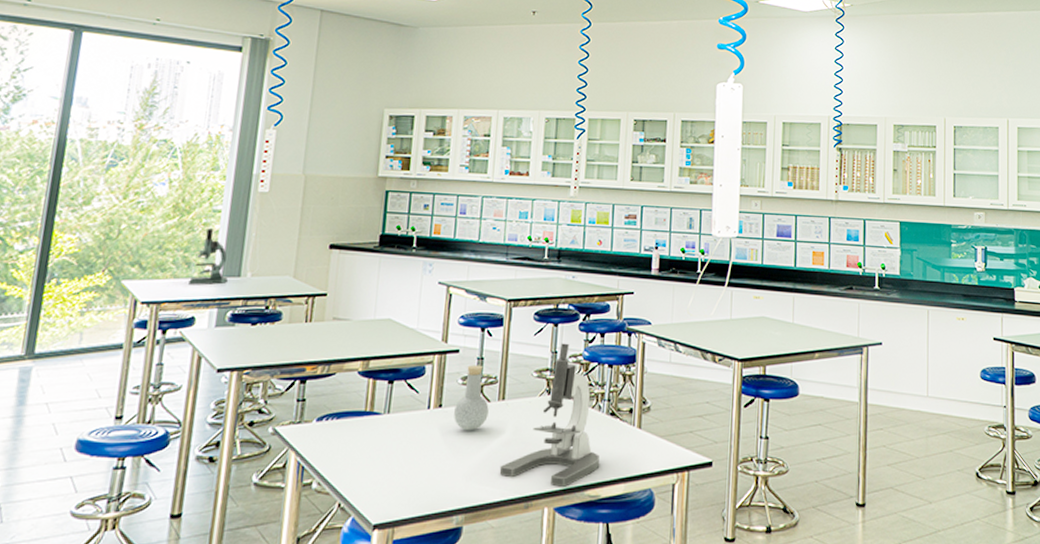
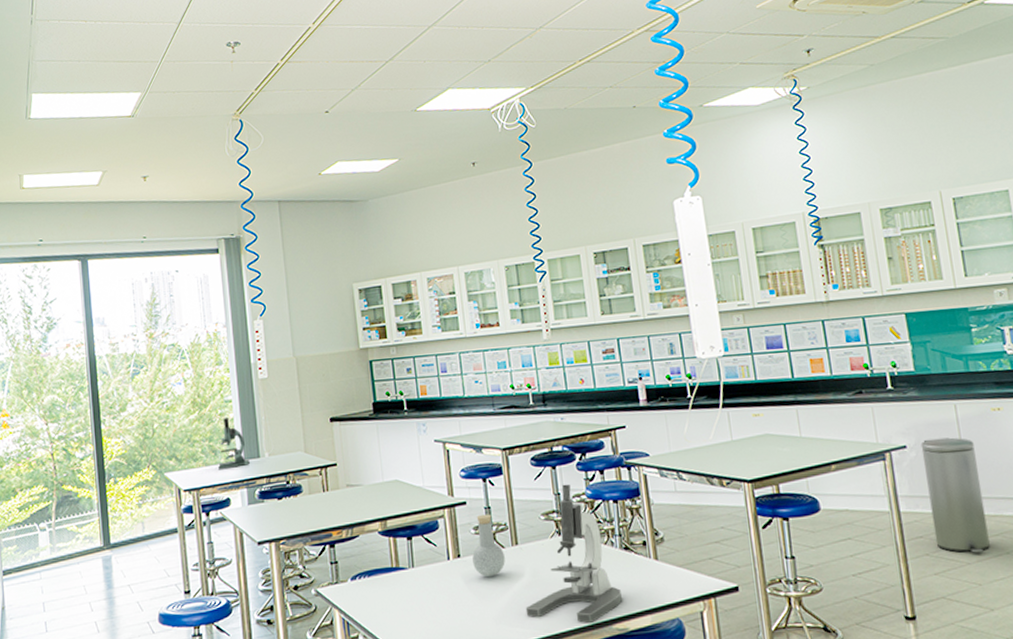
pedal bin: none [893,339,939,448] -> present [920,437,990,553]

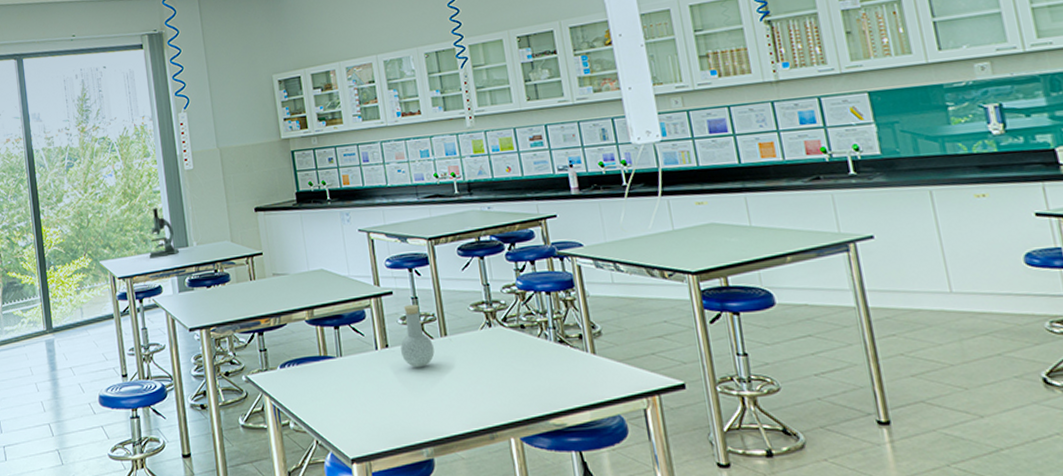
microscope: present [525,484,622,623] -> none [457,274,558,417]
pedal bin: present [920,437,990,553] -> none [890,227,977,354]

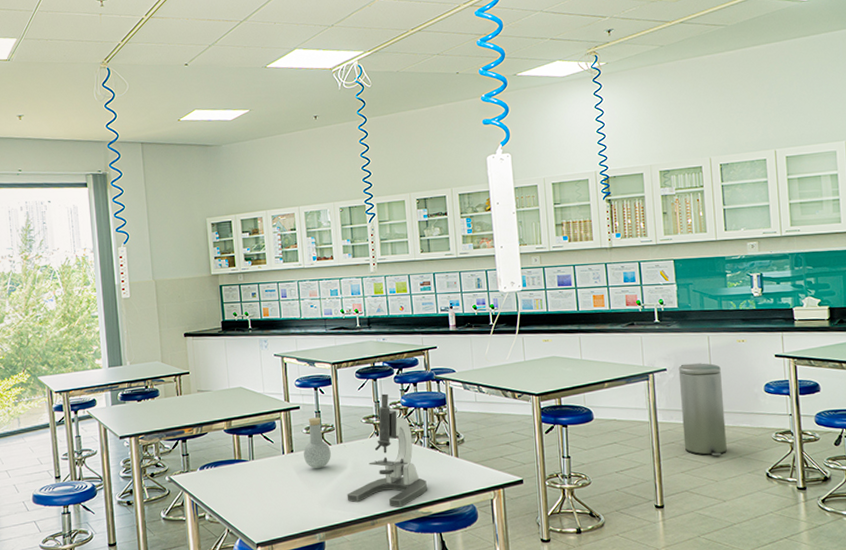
microscope: present [149,208,179,259] -> none [86,331,113,375]
microscope: none [457,274,558,417] -> present [347,393,427,507]
pedal bin: none [890,227,977,354] -> present [678,363,727,456]

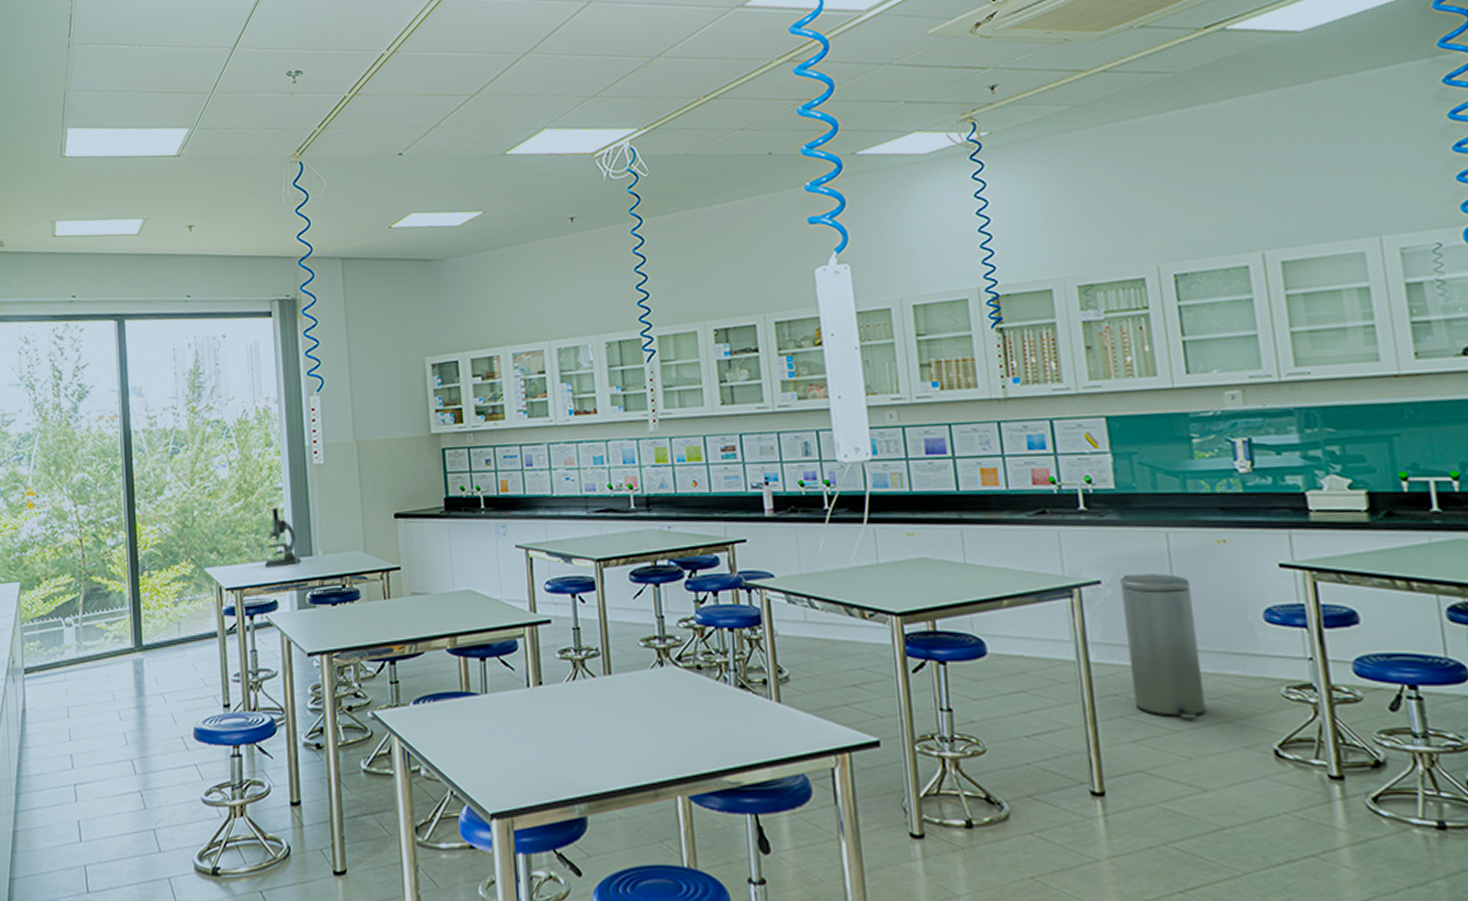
microscope: none [86,331,113,375] -> present [265,508,301,568]
flask: present [304,417,331,469] -> none [556,636,596,711]
microscope: present [347,393,427,507] -> none [618,605,735,772]

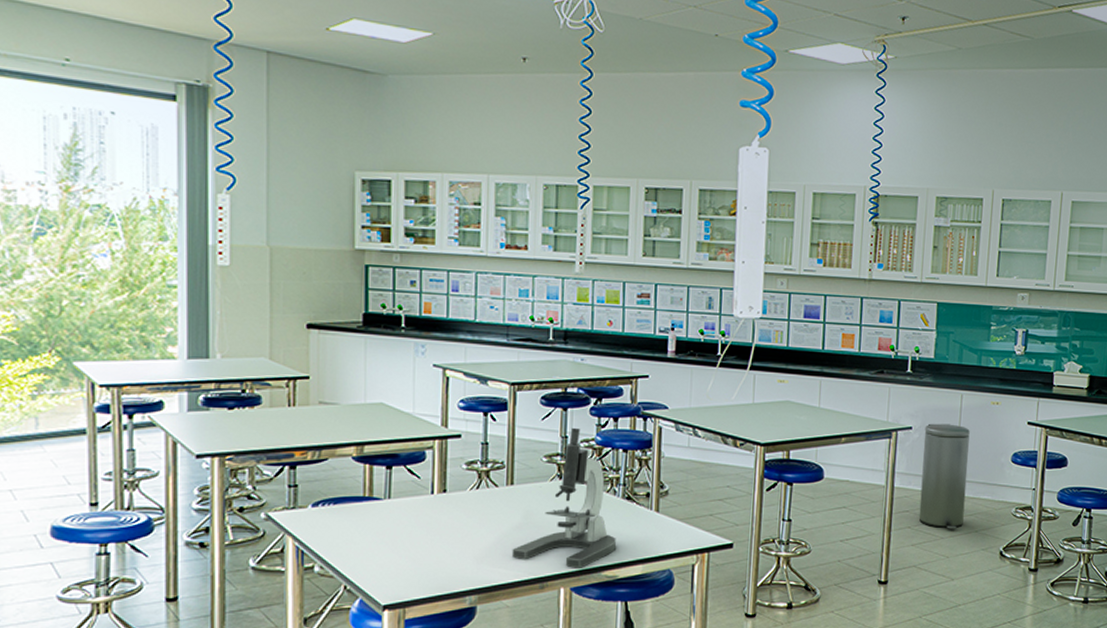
microscope: present [265,508,301,568] -> none [151,306,195,367]
microscope: none [618,605,735,772] -> present [511,427,616,568]

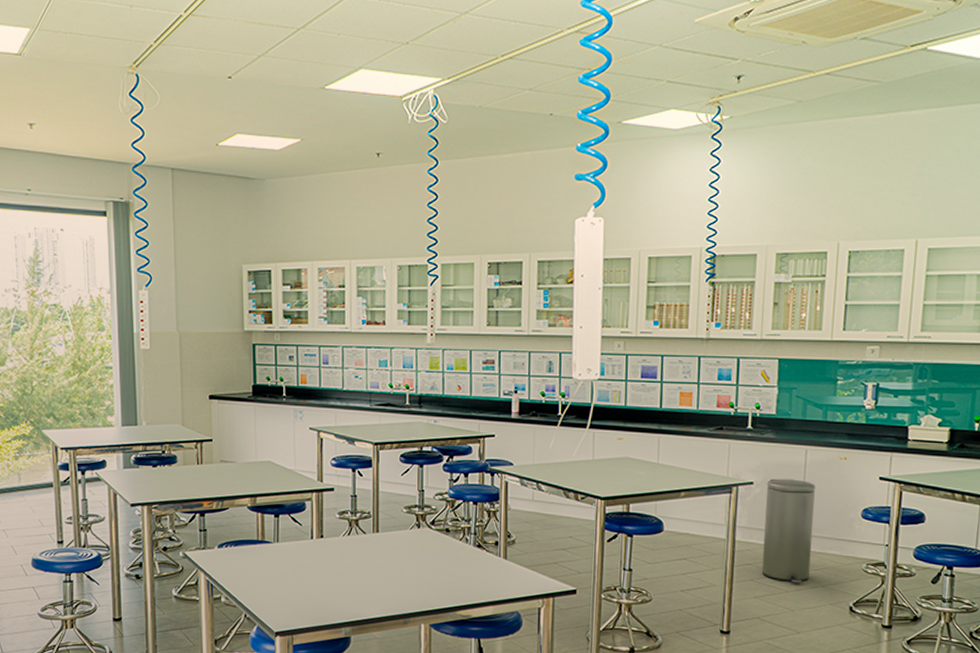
microscope: present [511,427,616,568] -> none [379,482,469,607]

